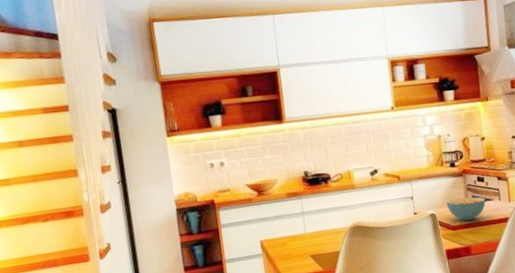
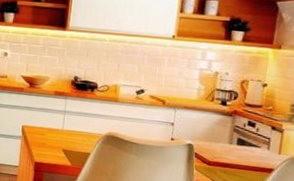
cereal bowl: present [446,197,486,221] -> none [207,135,252,161]

